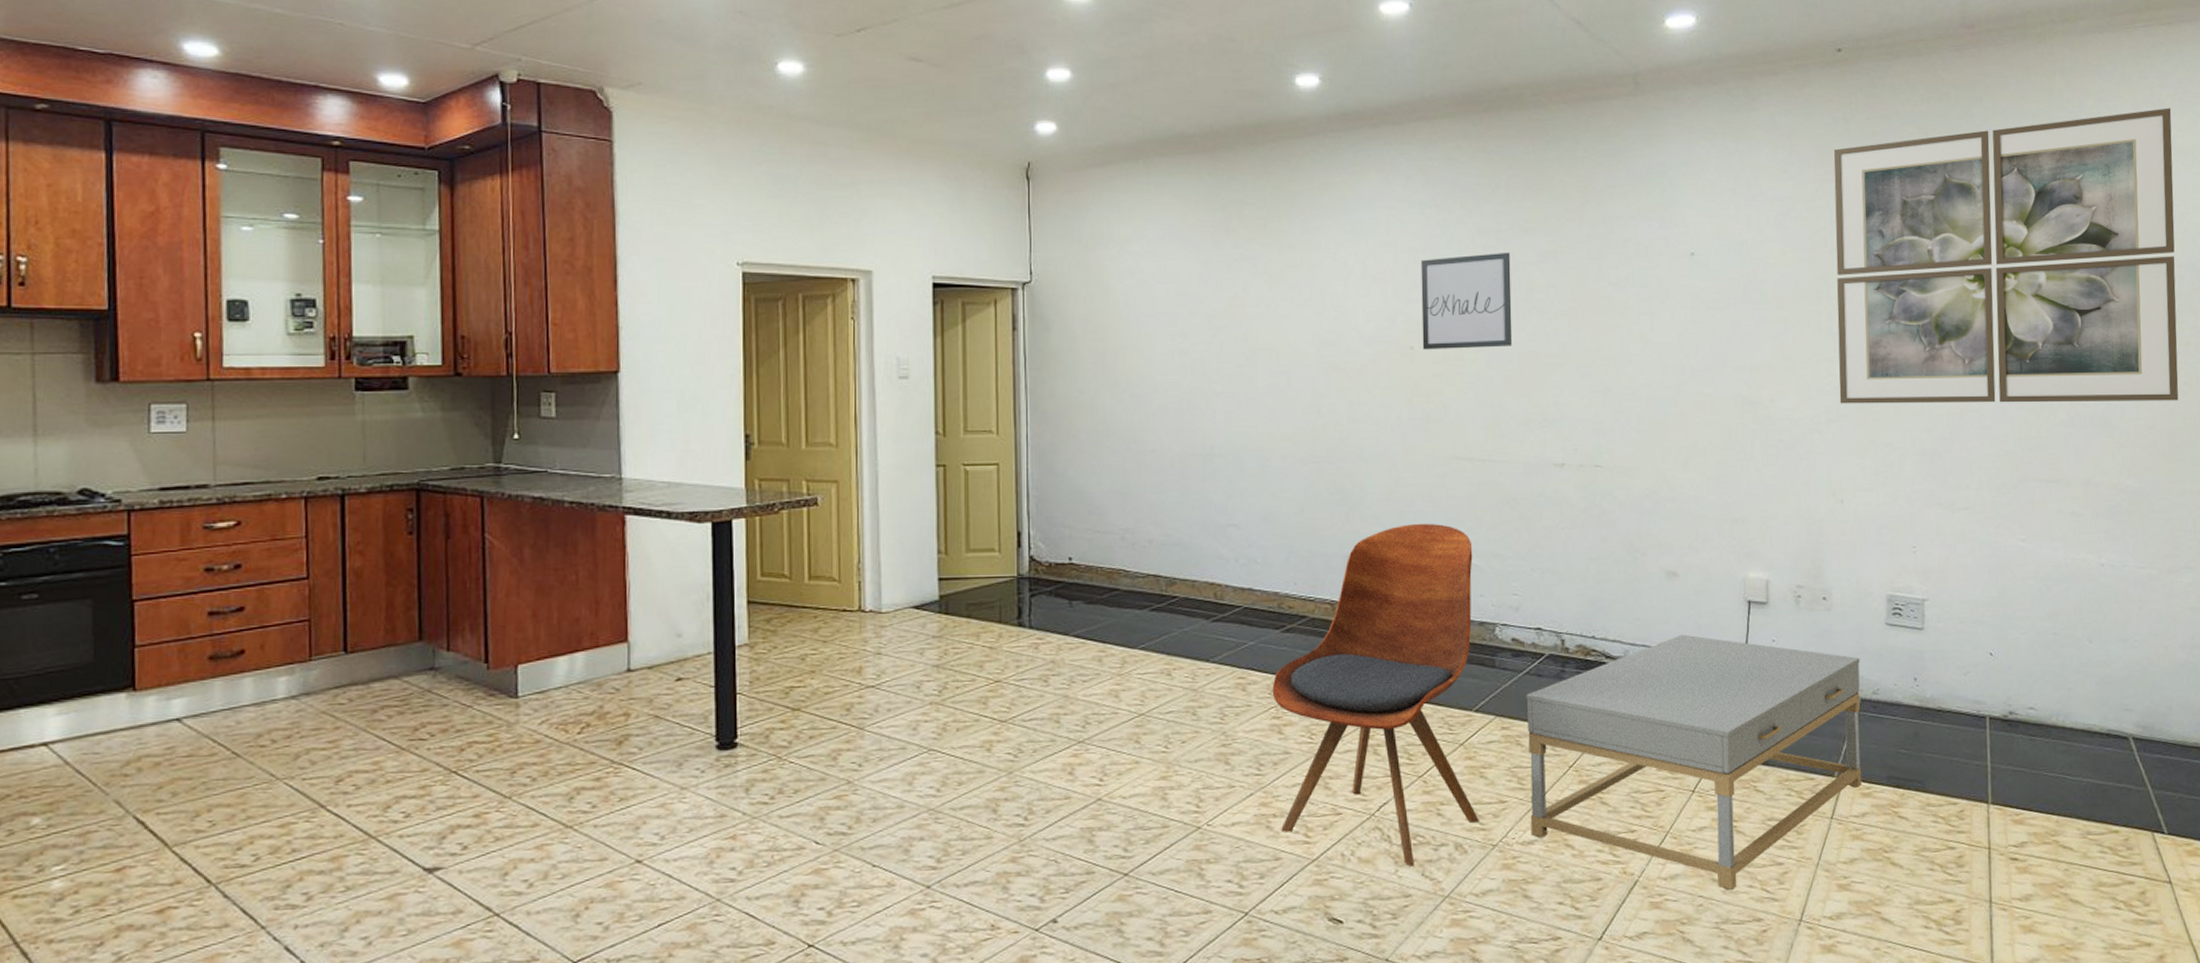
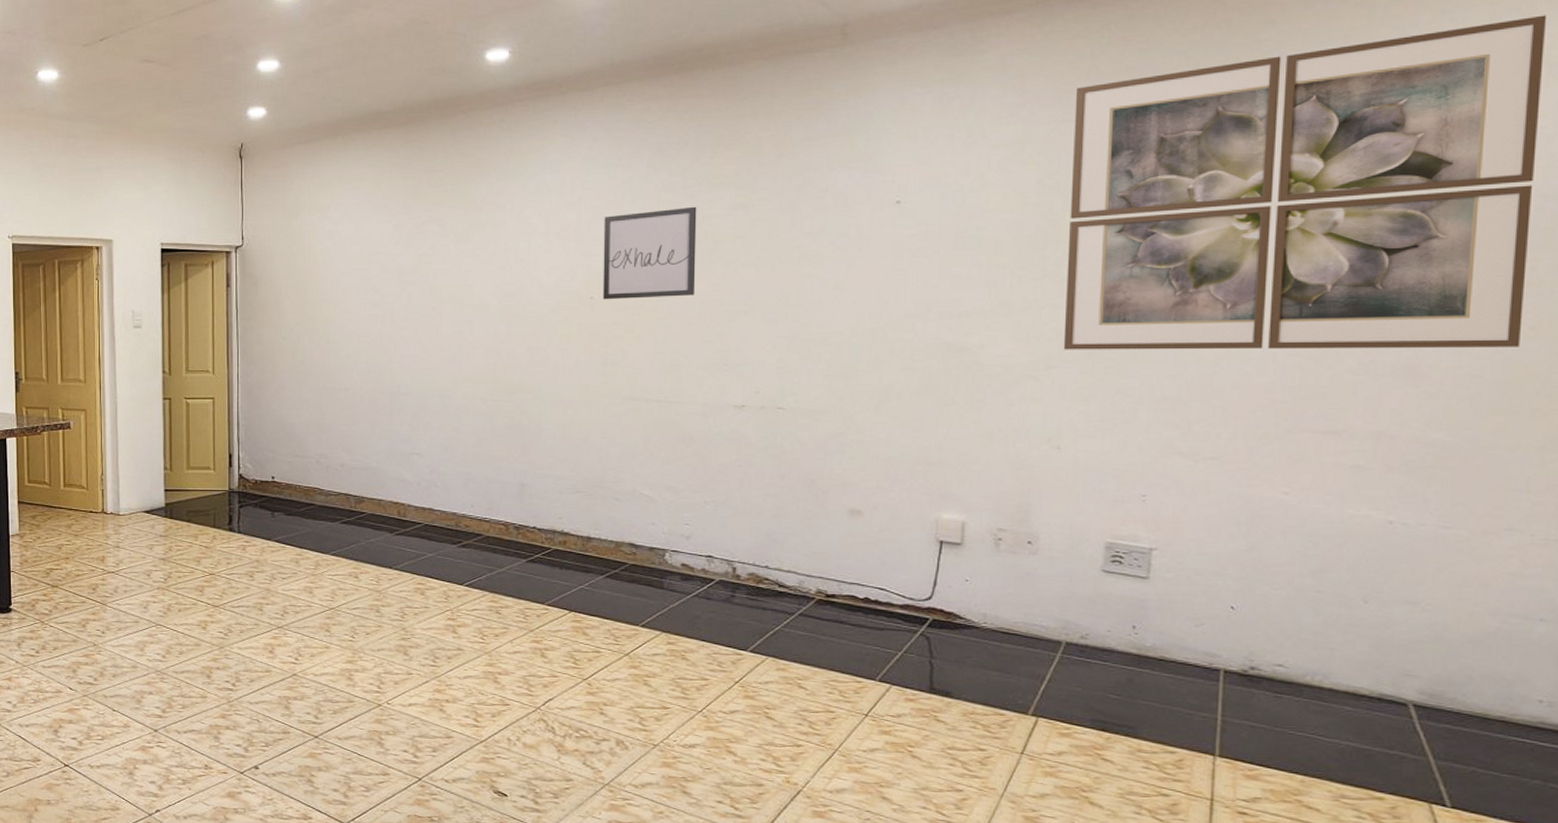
dining chair: present [1272,523,1479,867] -> none [448,457,645,756]
coffee table: present [1526,634,1862,891] -> none [692,569,1068,810]

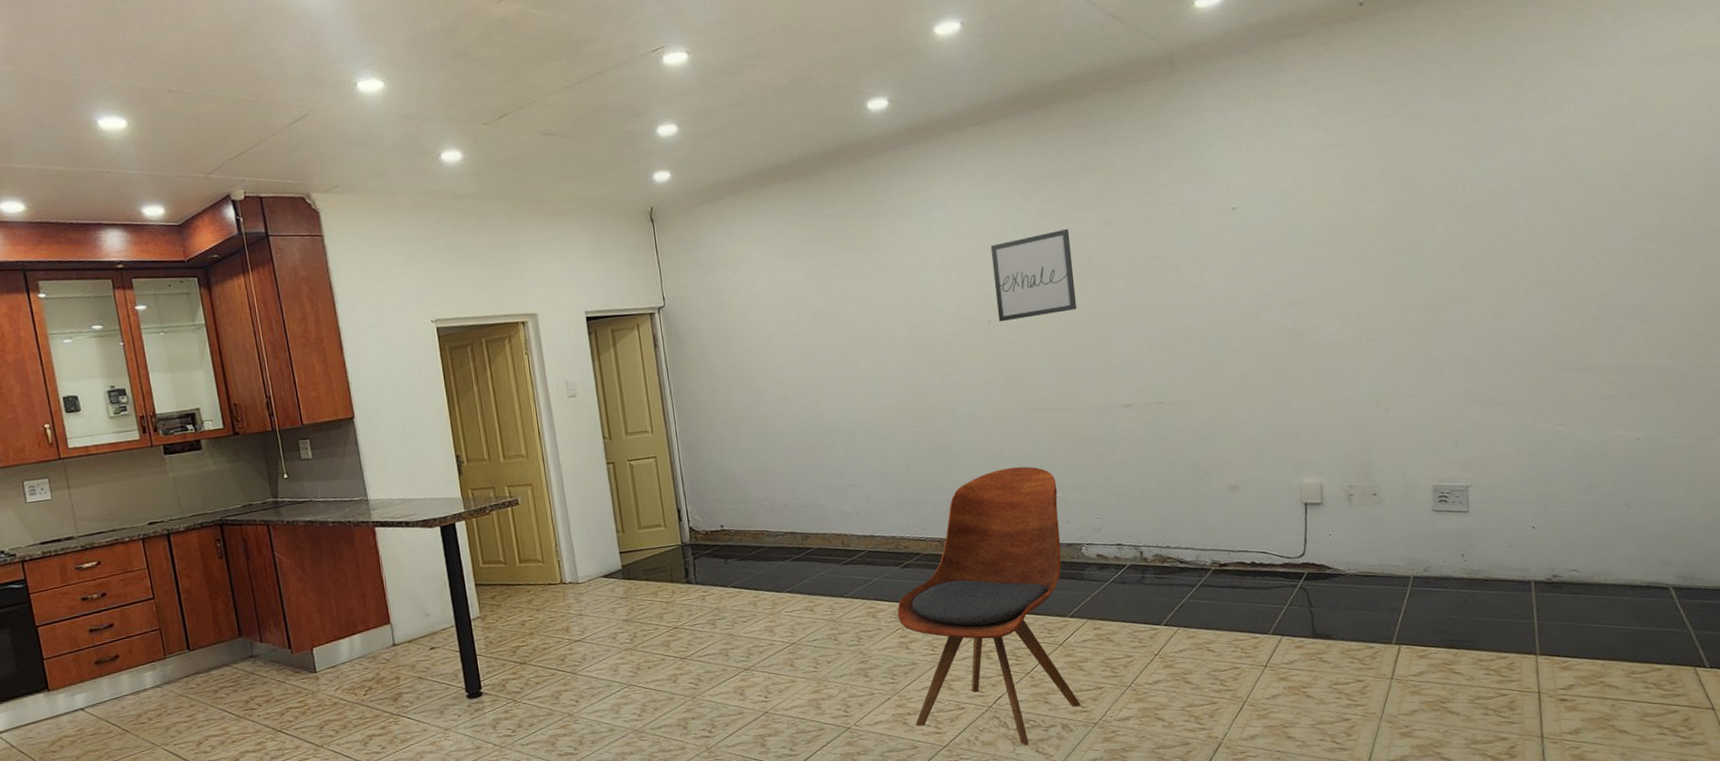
dining chair: none [448,457,645,756] -> present [897,466,1081,746]
wall art: present [1063,15,1547,350] -> none [1361,9,1710,324]

